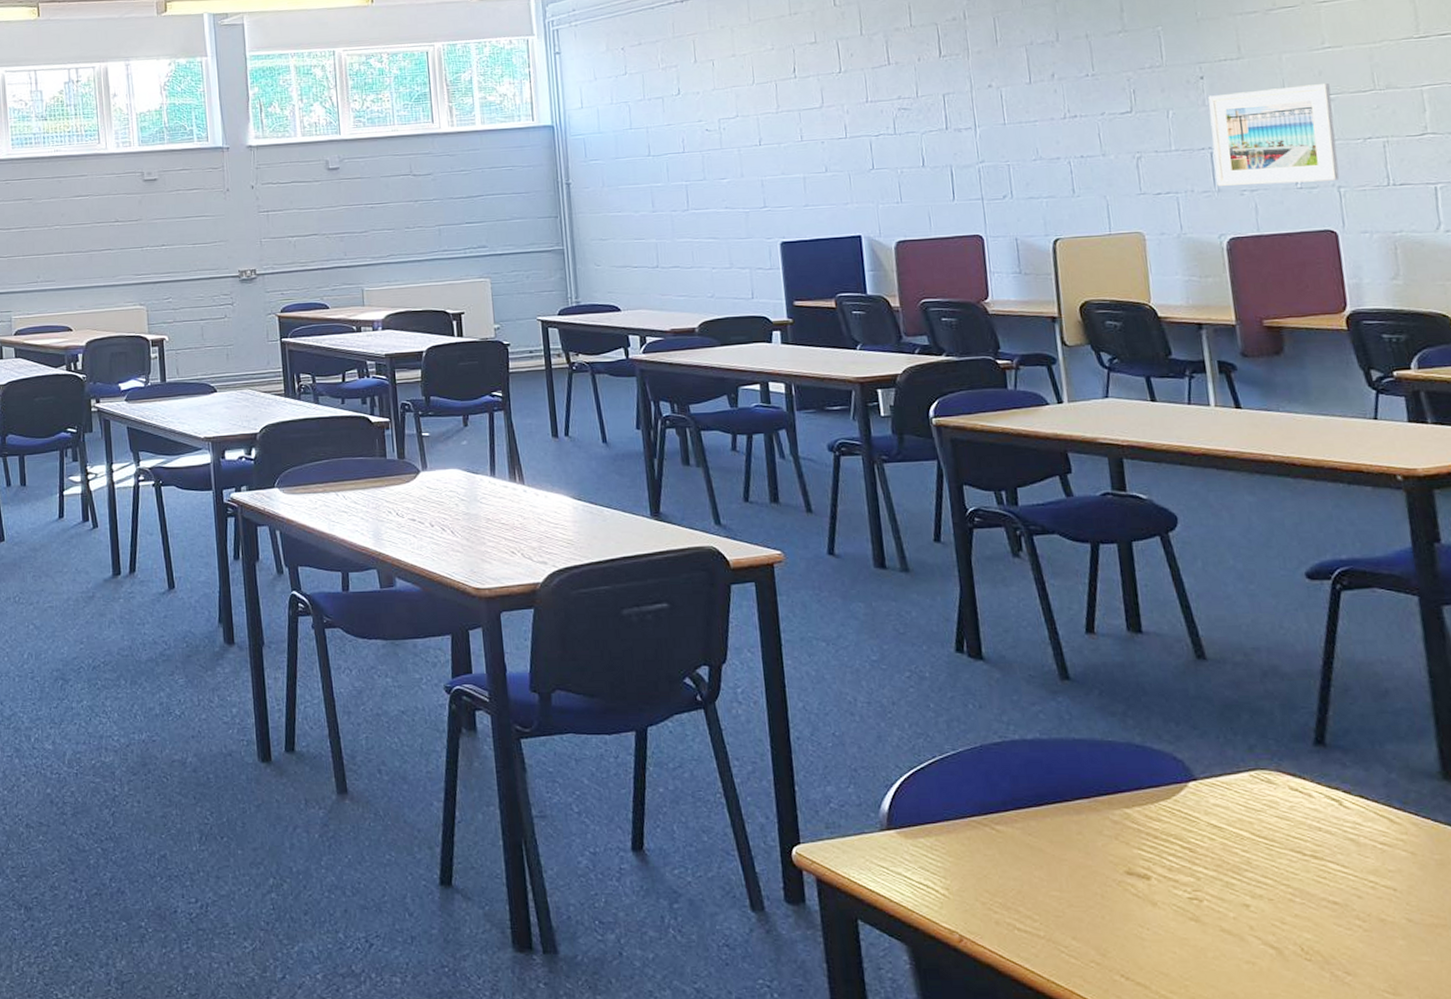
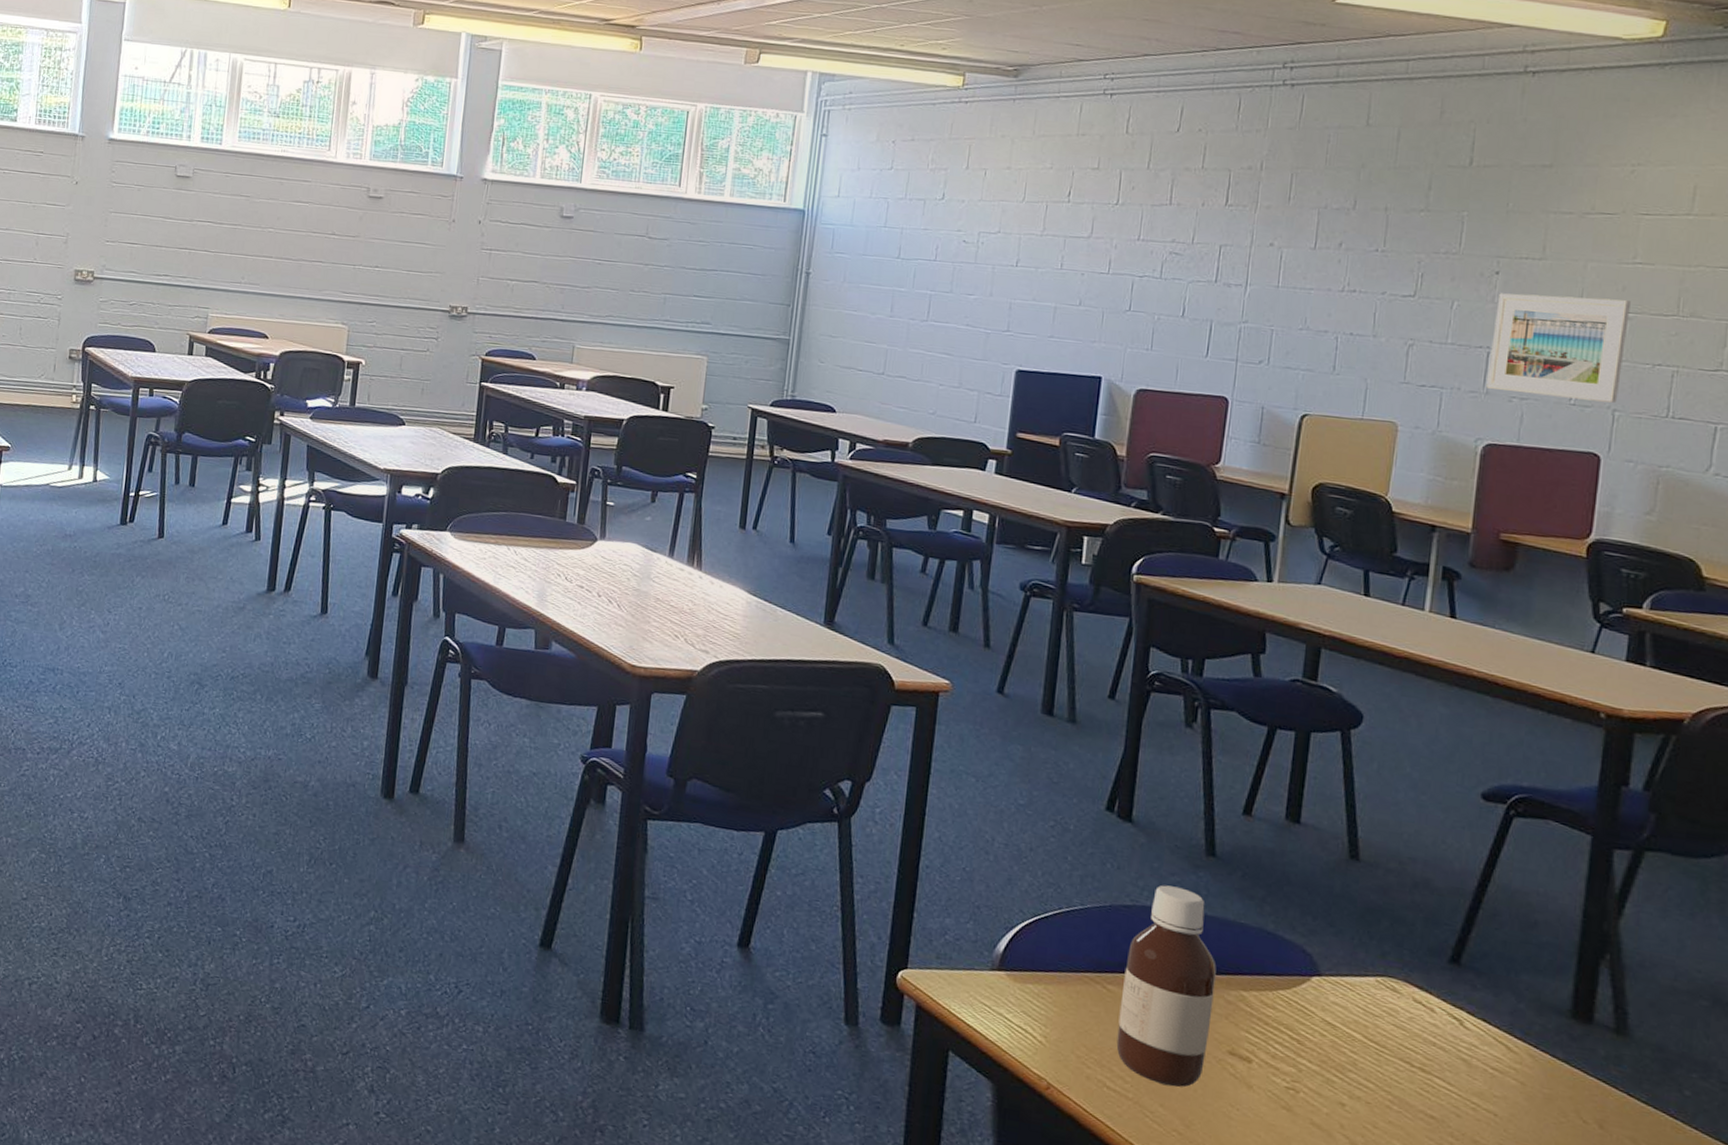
bottle: none [1007,716,1106,917] -> present [1116,885,1217,1087]

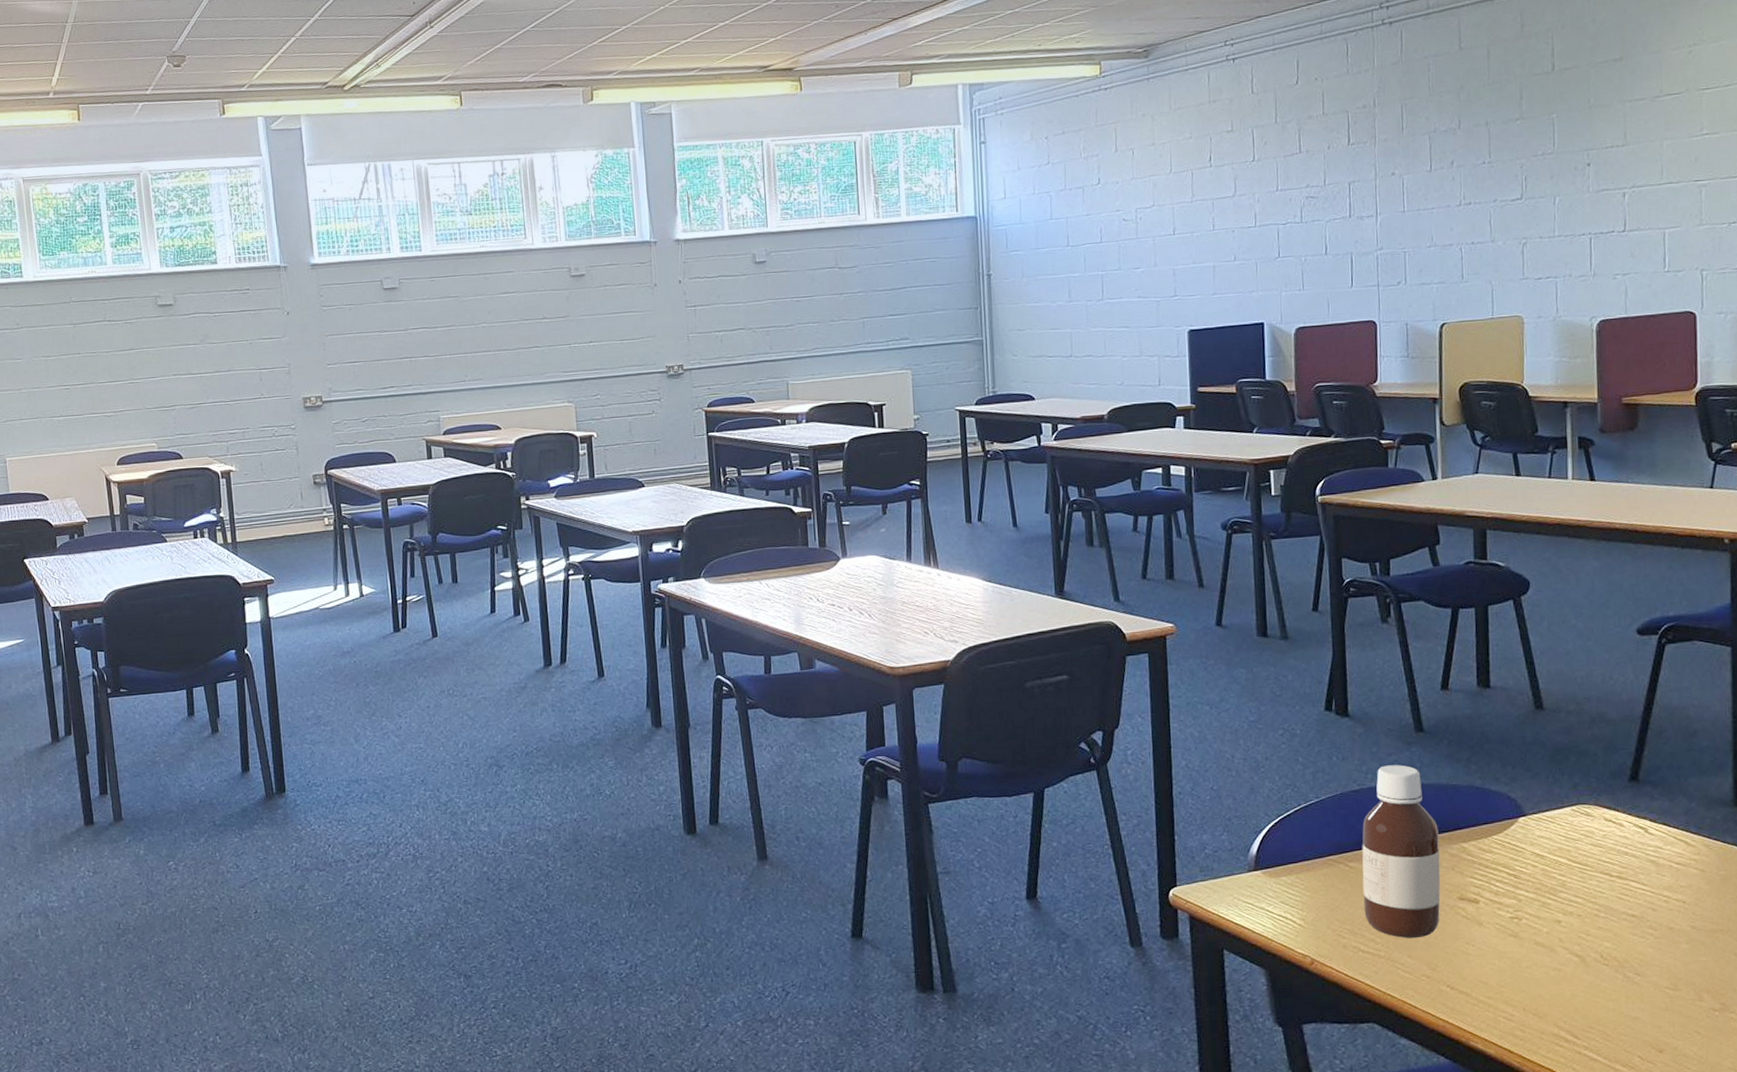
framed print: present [1486,293,1631,403] -> none [1592,170,1704,270]

